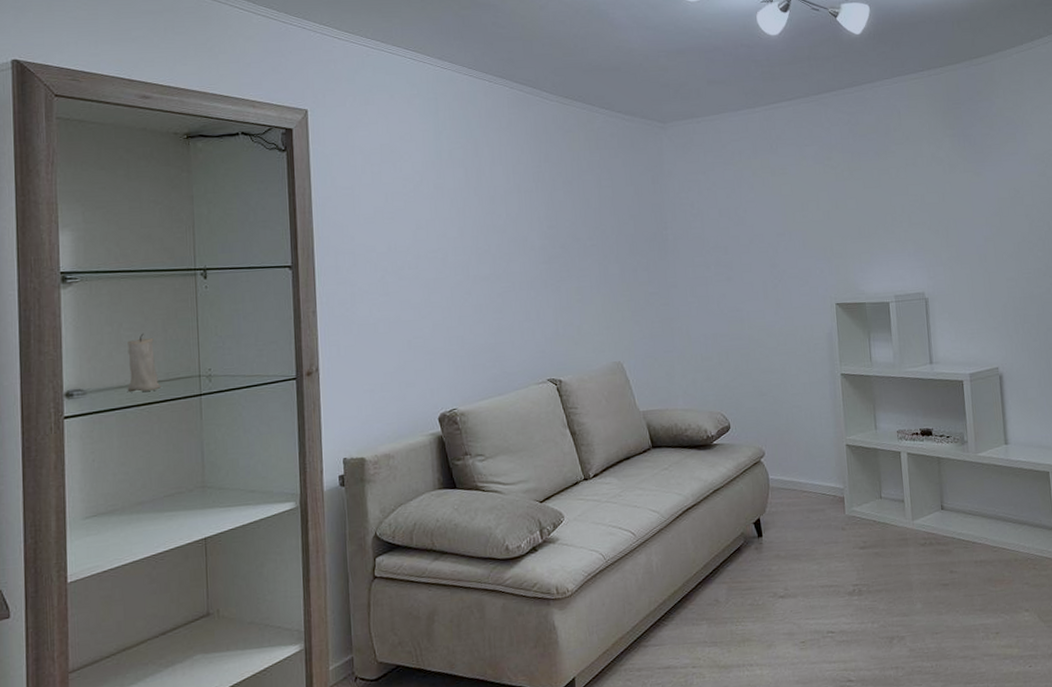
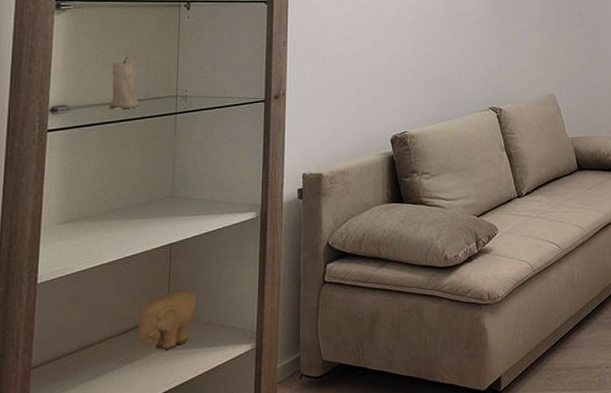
decorative figurine: none [176,586,238,652] -> present [137,289,197,350]

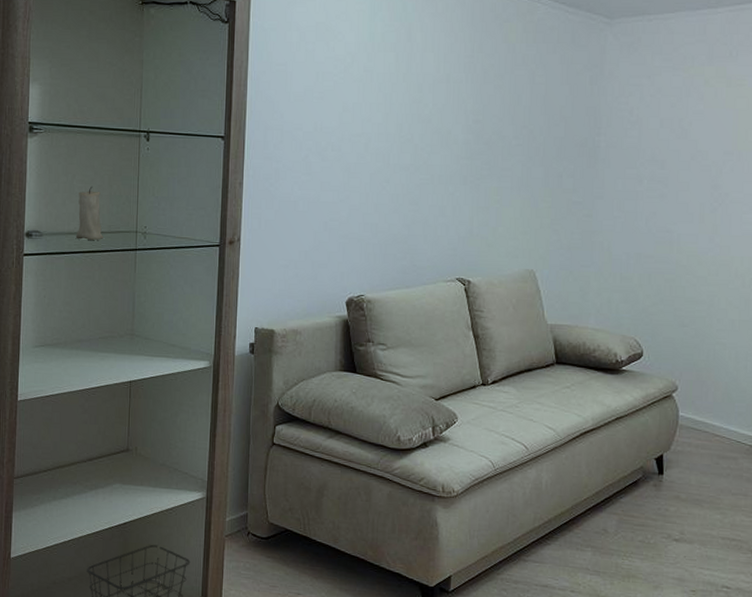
decorative figurine: present [137,289,197,350] -> none [101,427,154,484]

